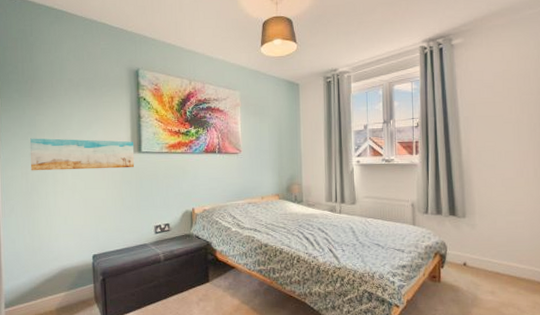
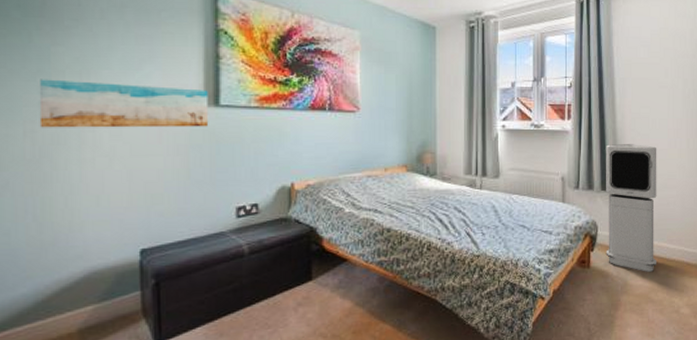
air purifier: none [453,174,506,288] -> present [606,144,657,272]

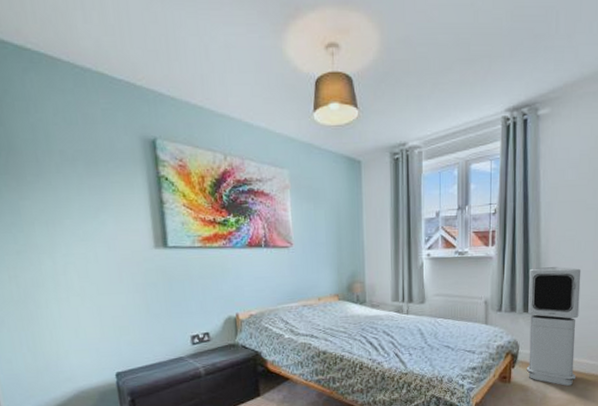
wall art: present [39,79,209,128] -> none [15,230,160,273]

